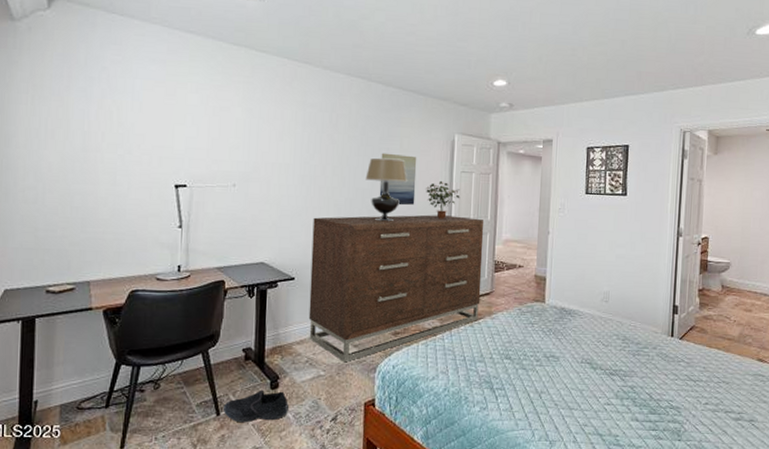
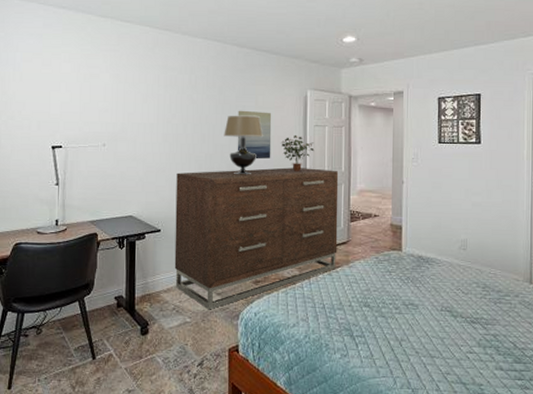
shoe: present [224,389,290,423] -> none [99,335,159,367]

